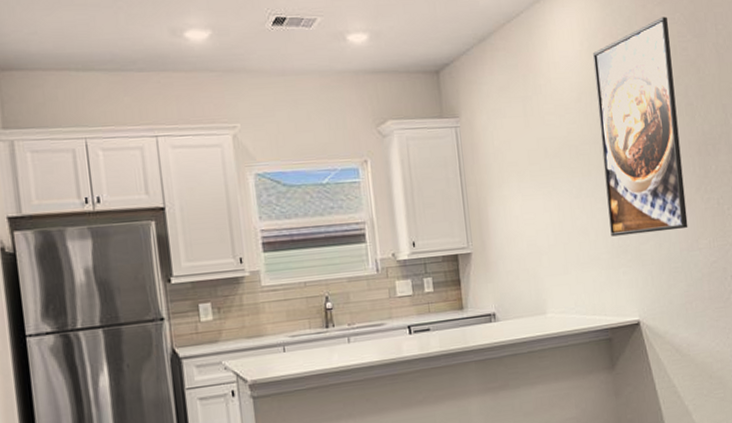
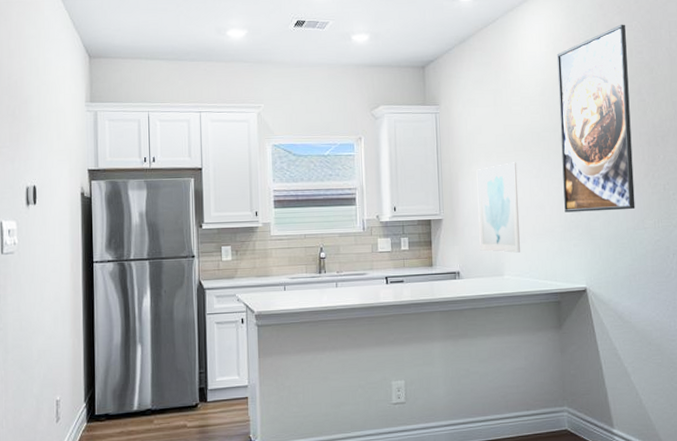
wall art: none [508,181,564,287] -> present [476,162,520,253]

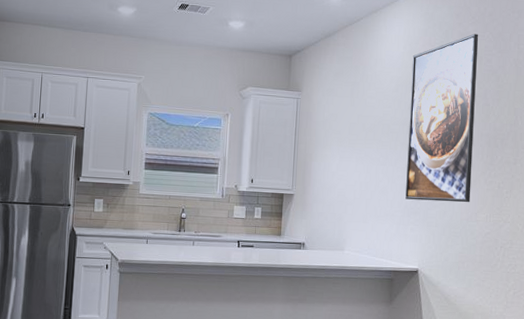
wall art: present [476,162,520,253] -> none [325,149,366,231]

